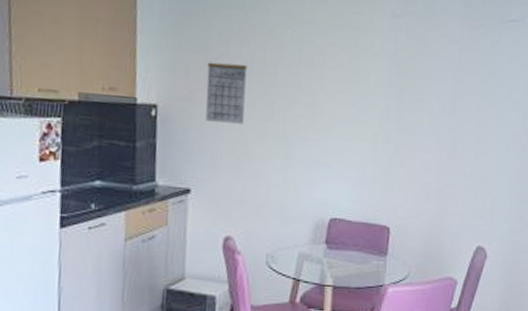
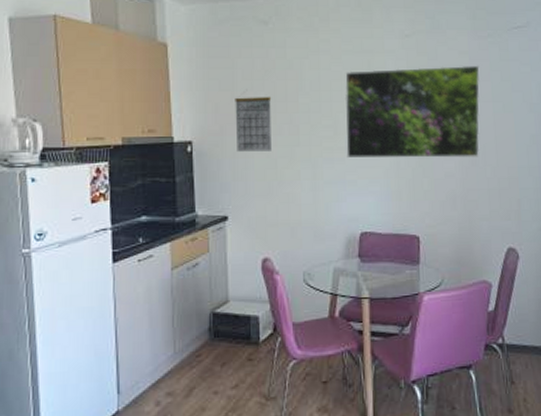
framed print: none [323,46,469,152] -> present [344,65,480,159]

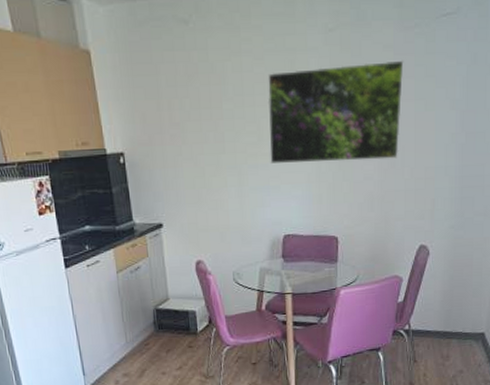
calendar: present [235,96,272,152] -> none [161,103,199,161]

